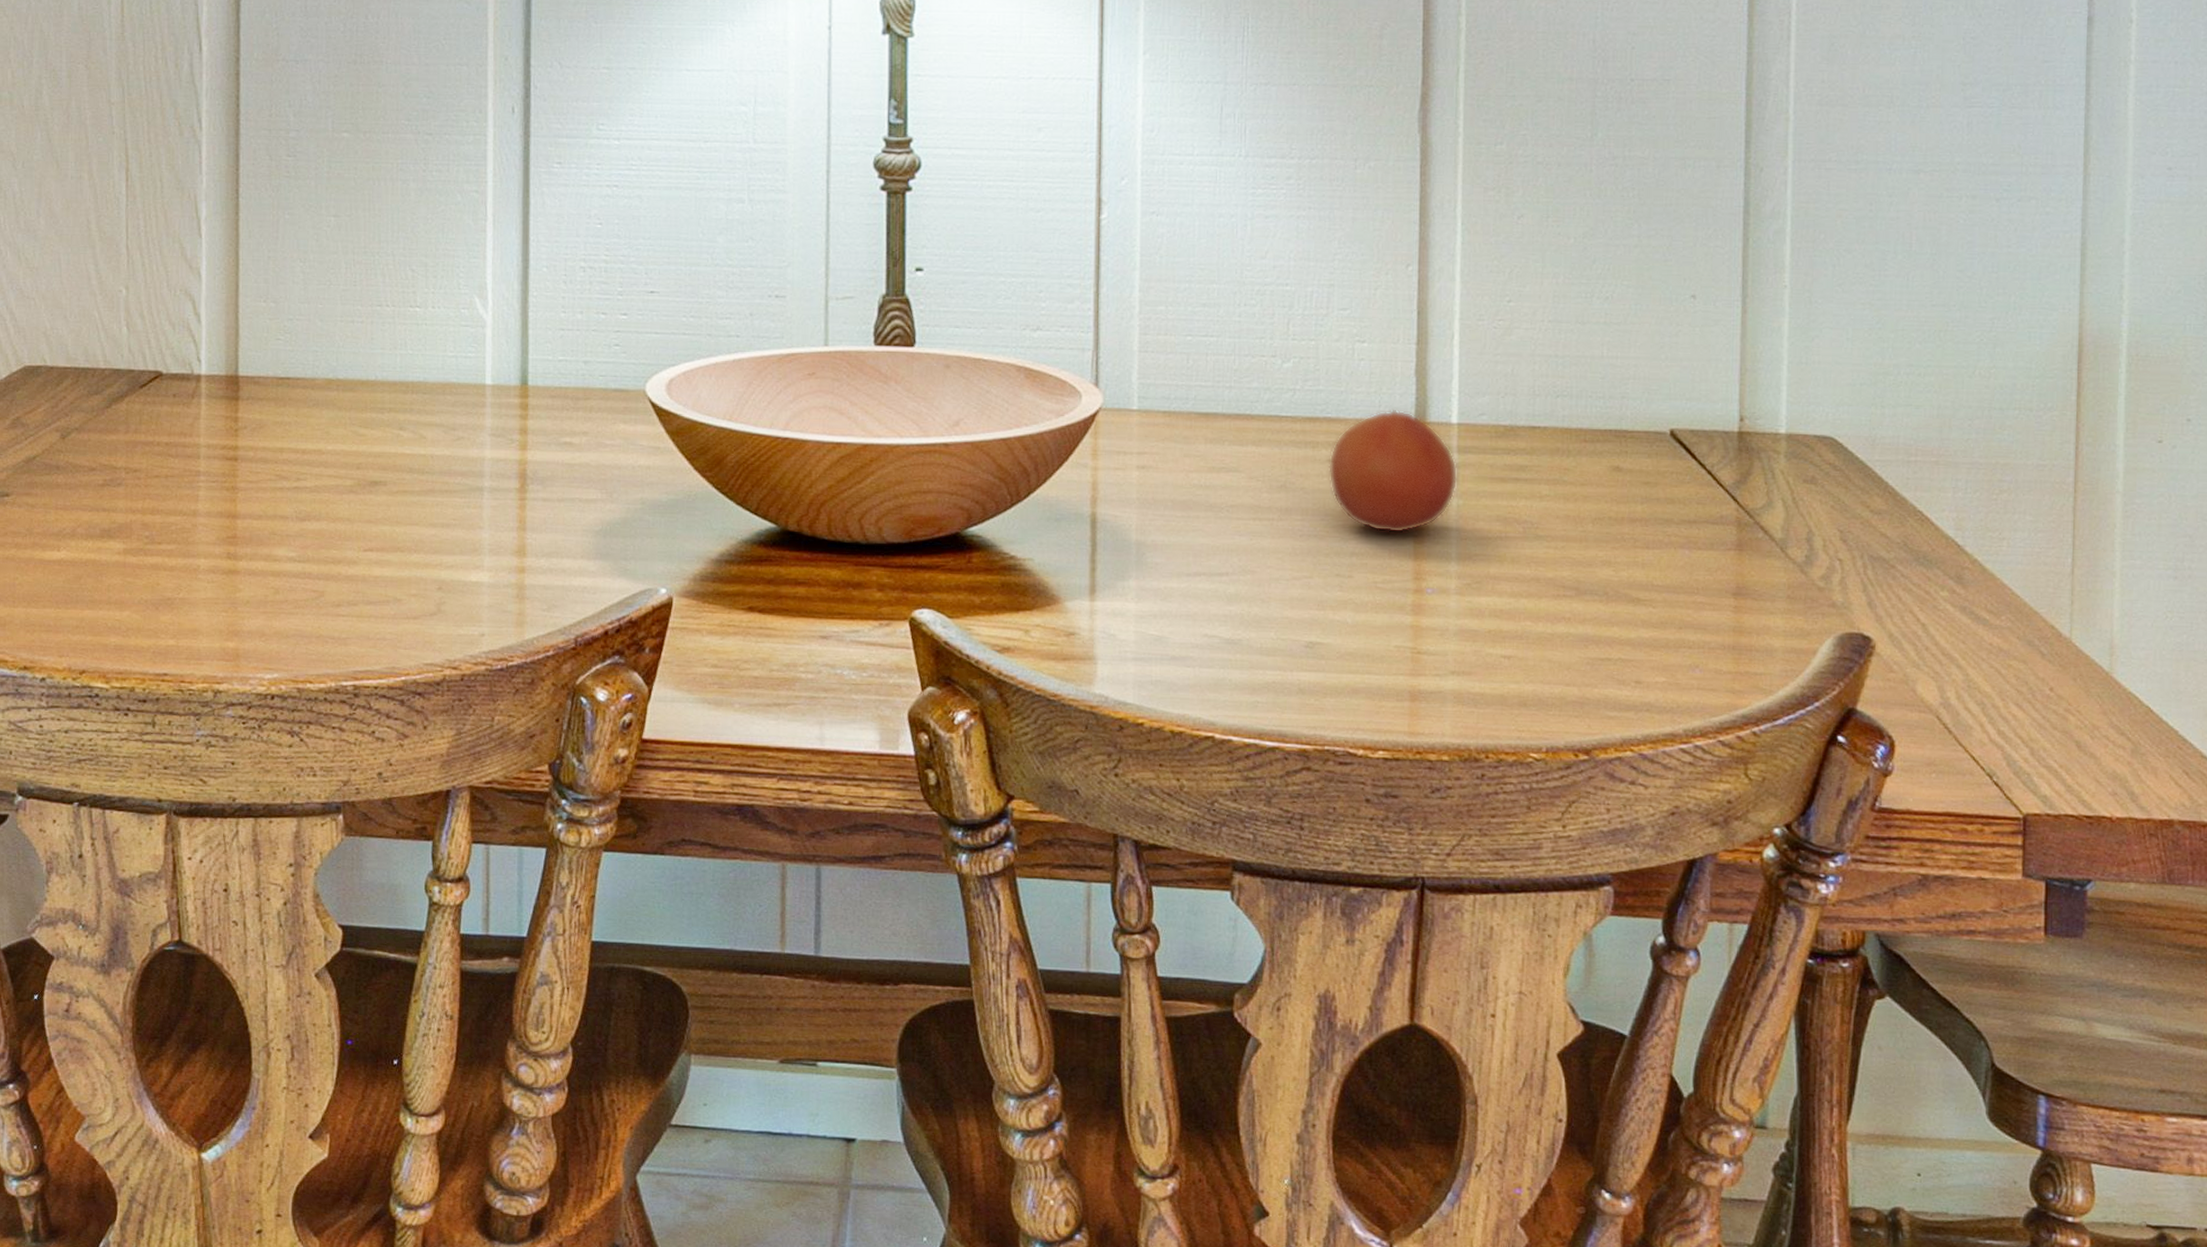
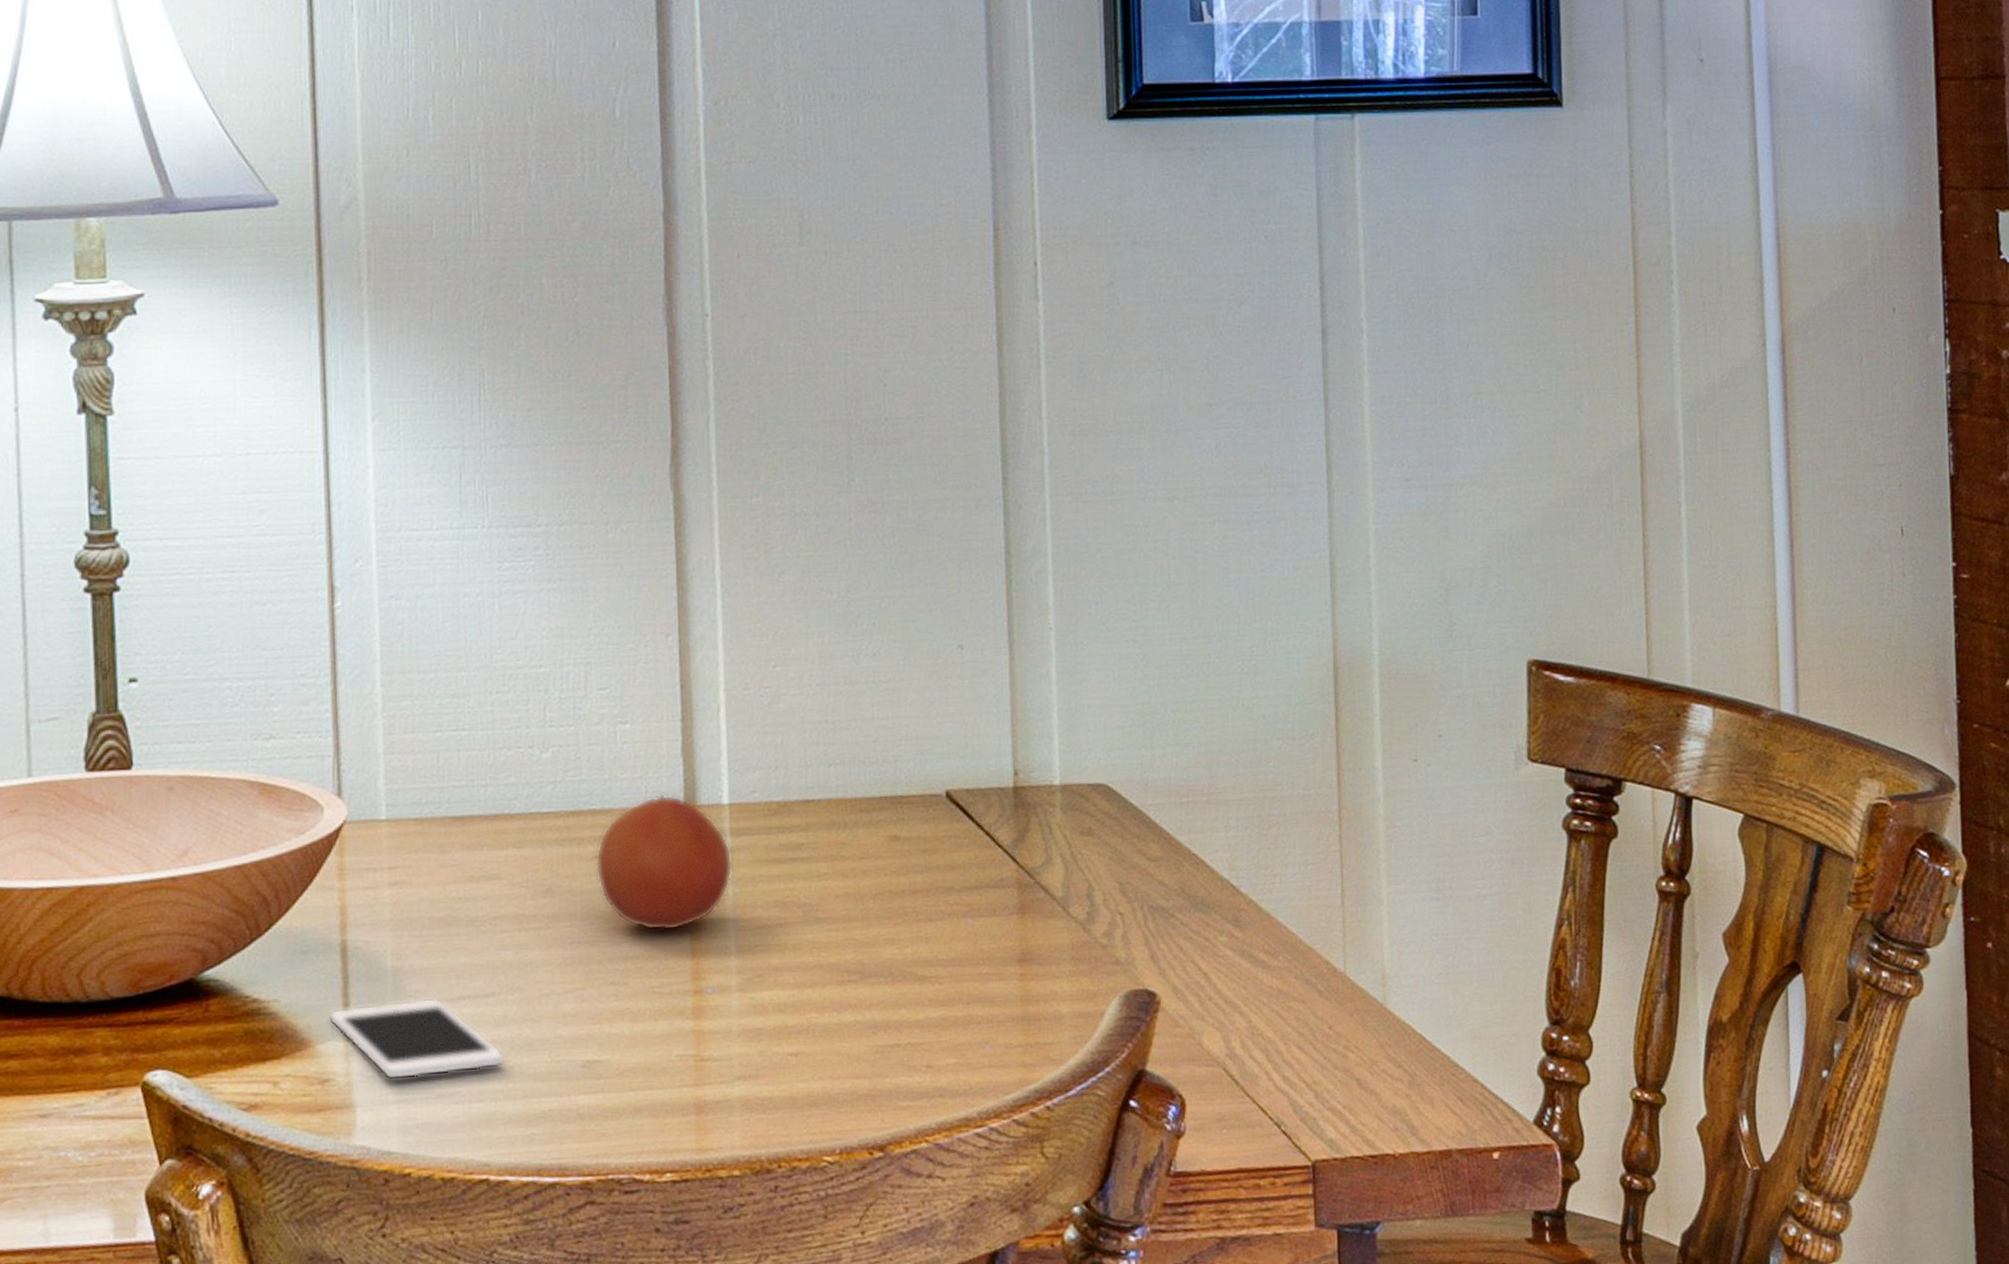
cell phone: none [1076,571,1236,640] -> present [328,997,506,1080]

